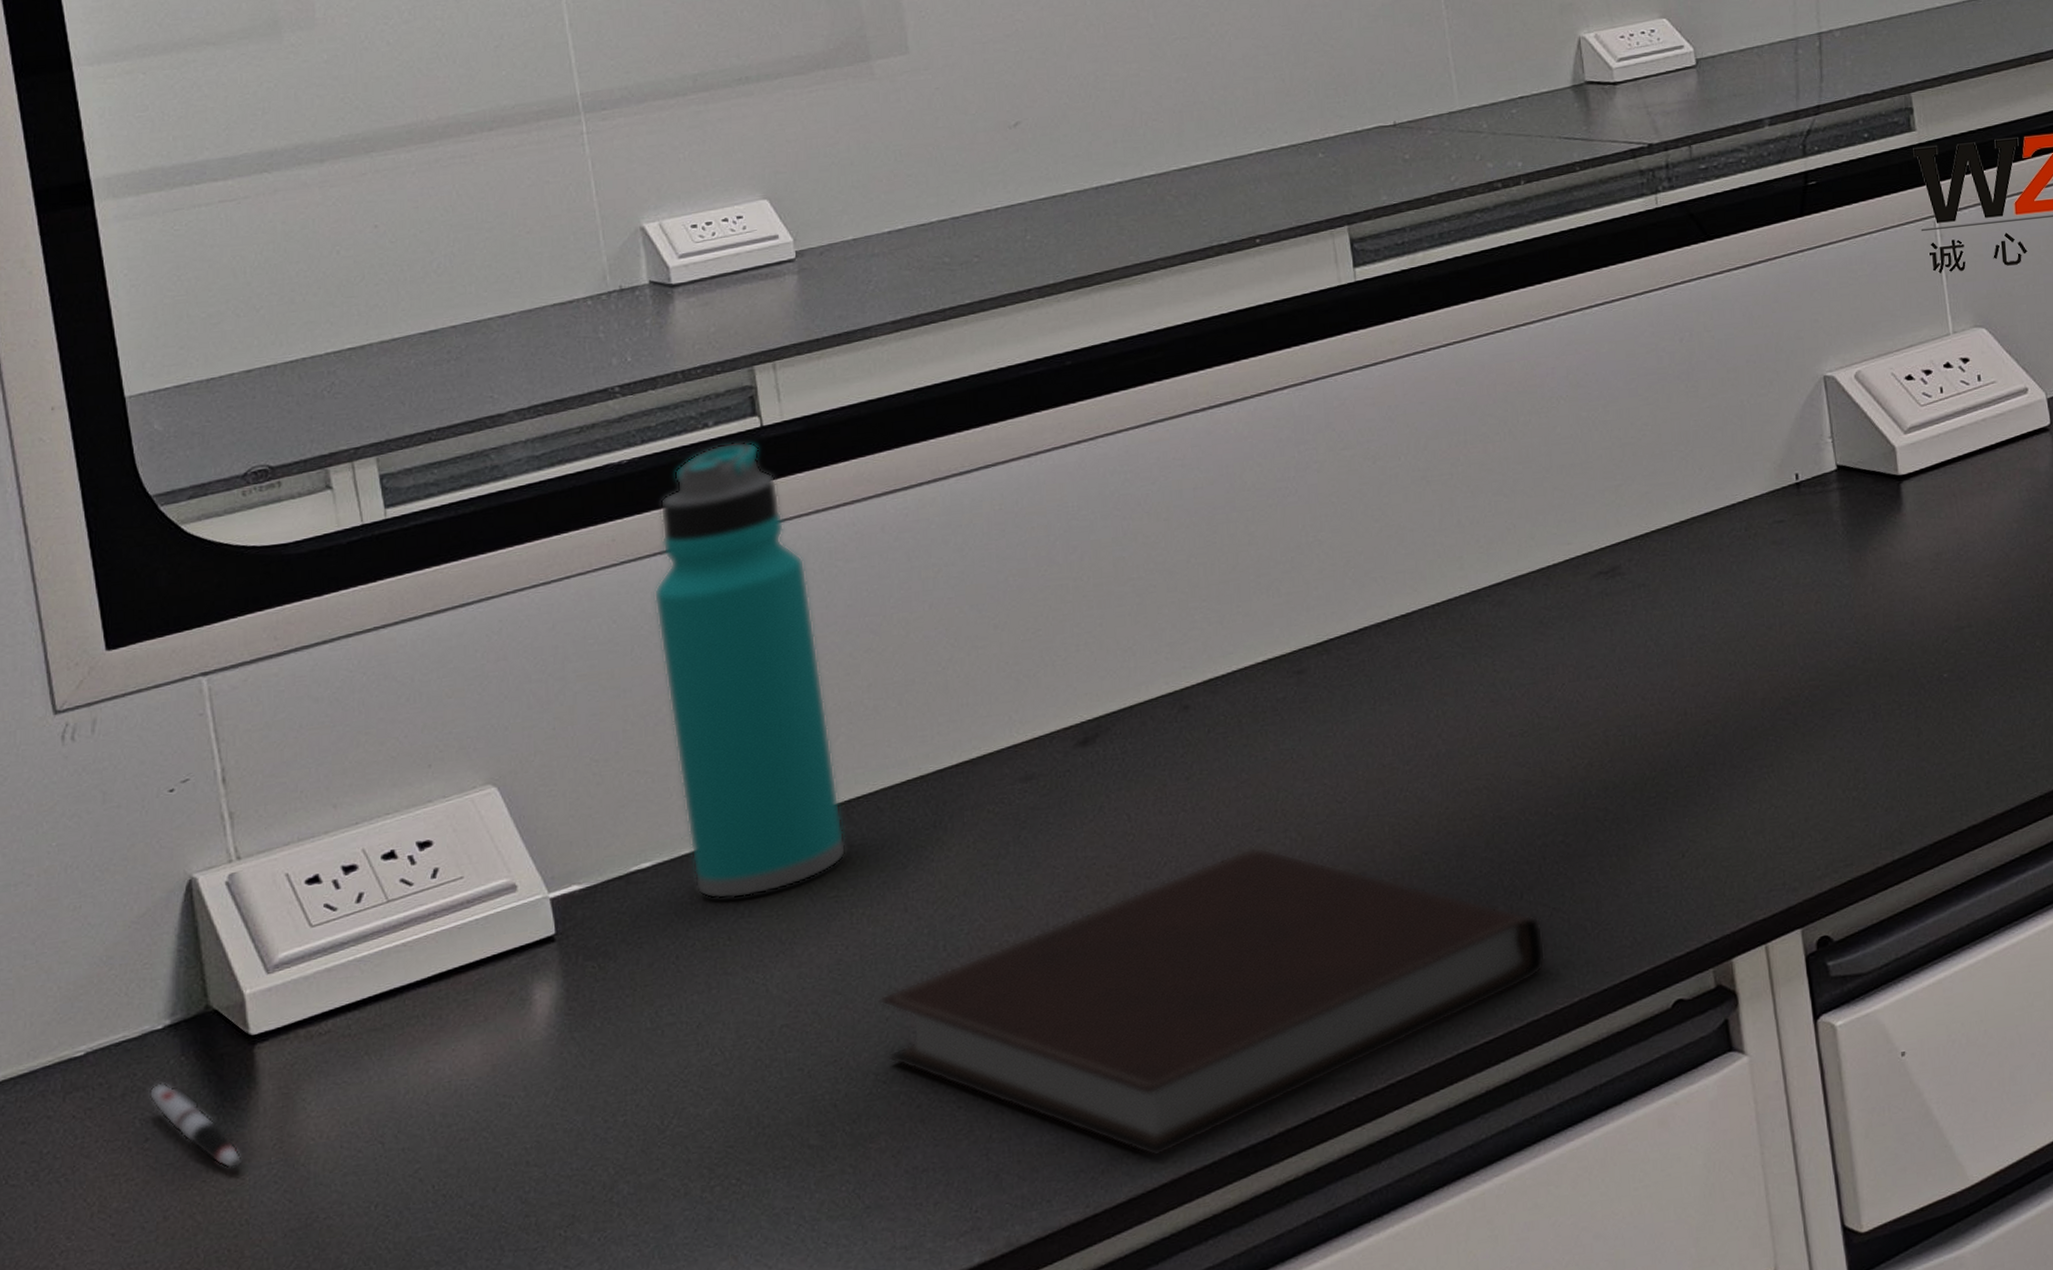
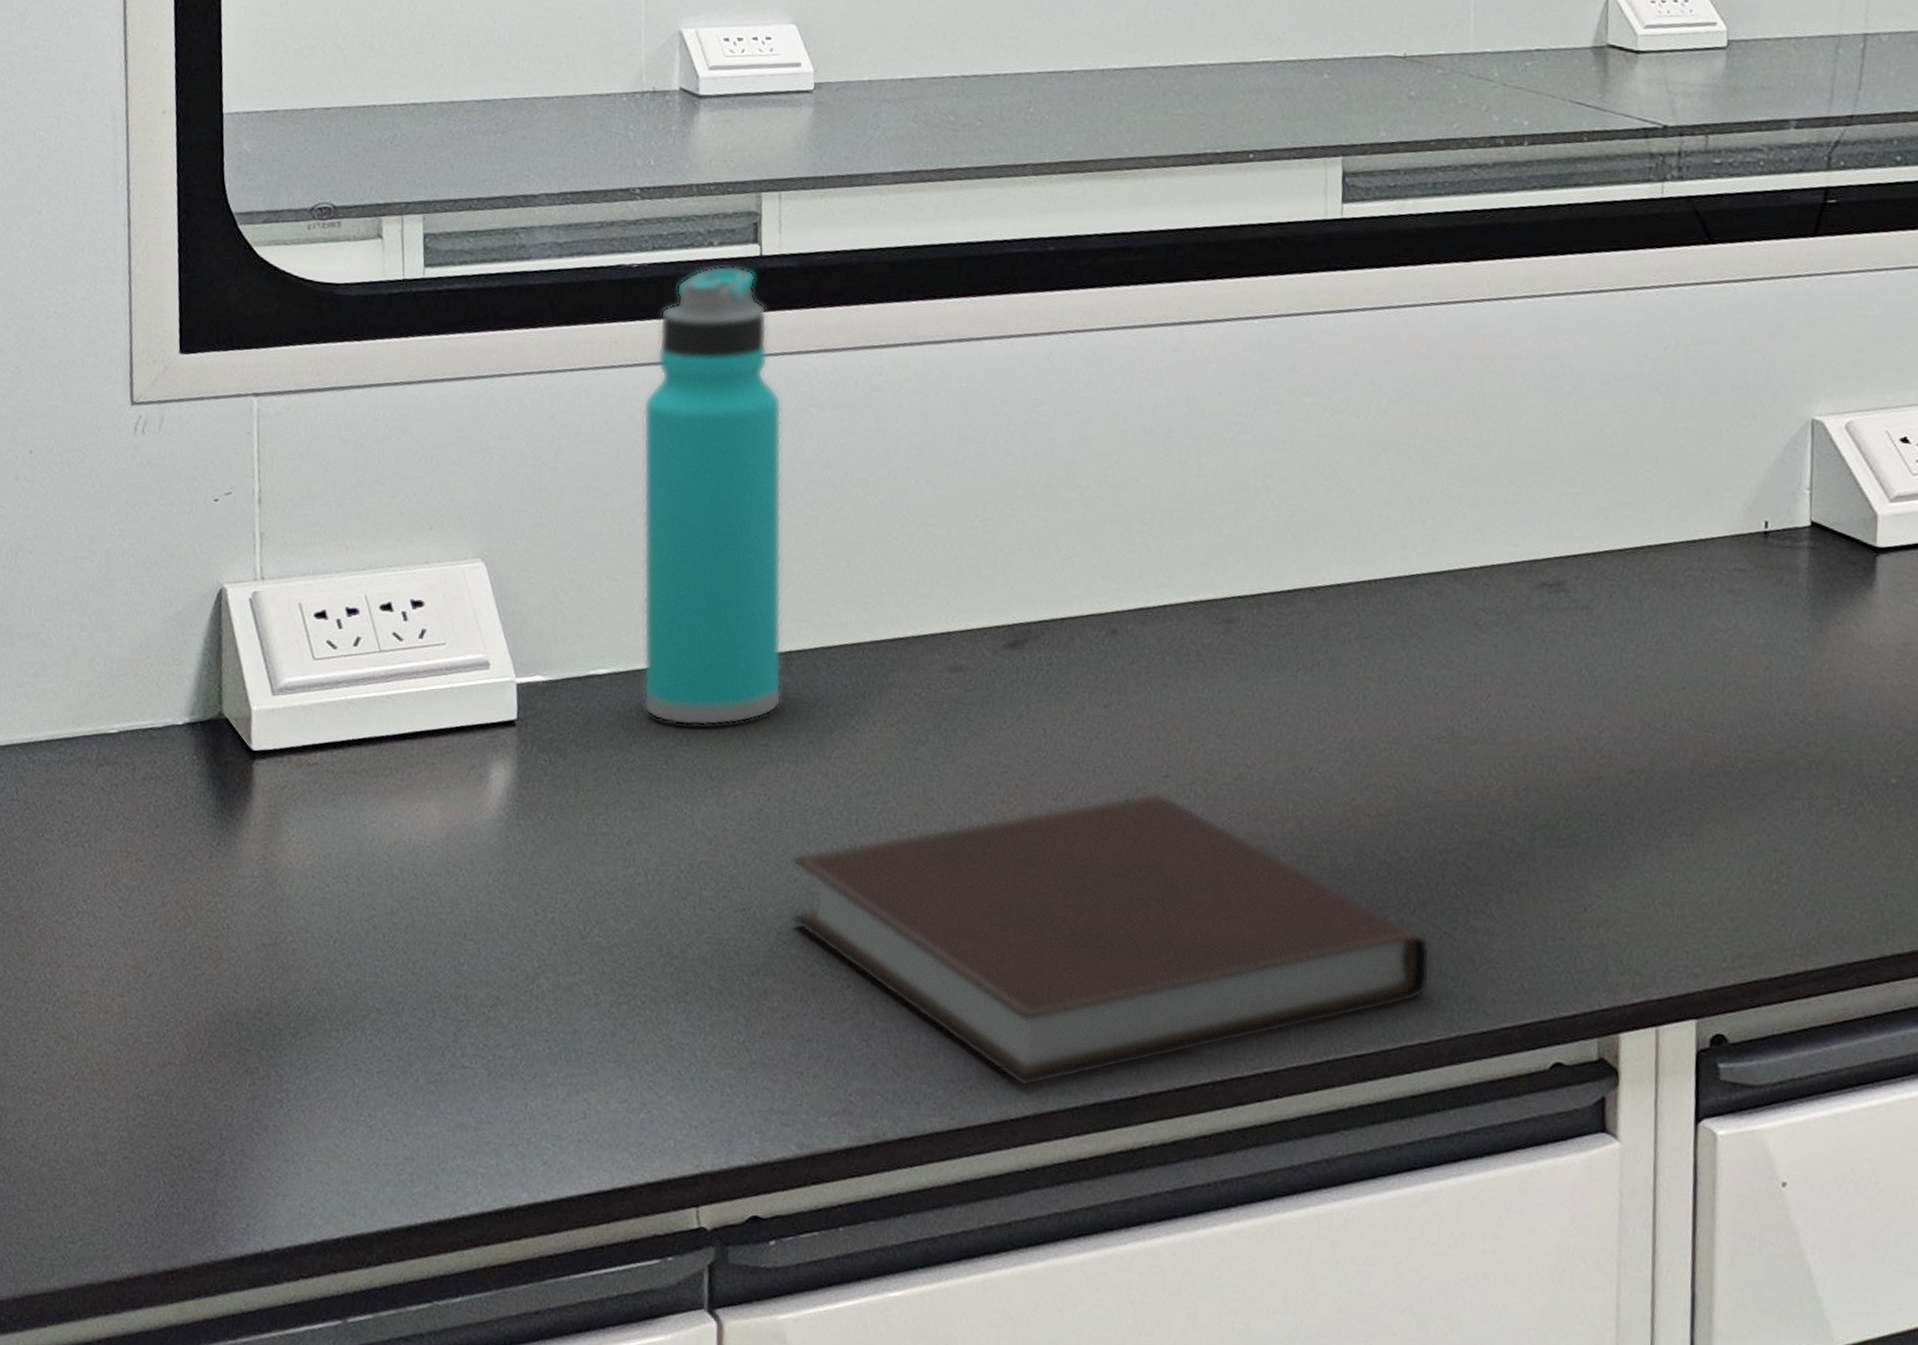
pen: present [148,1082,243,1170] -> none [163,775,232,874]

